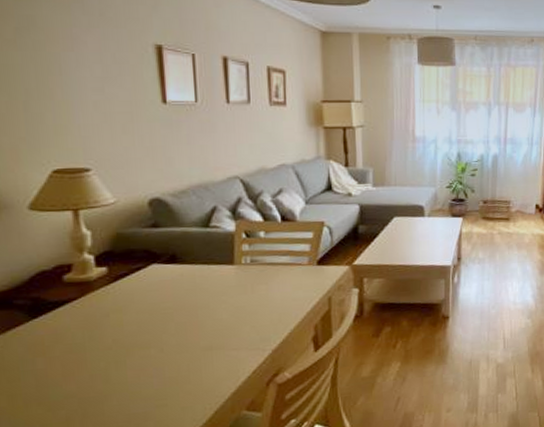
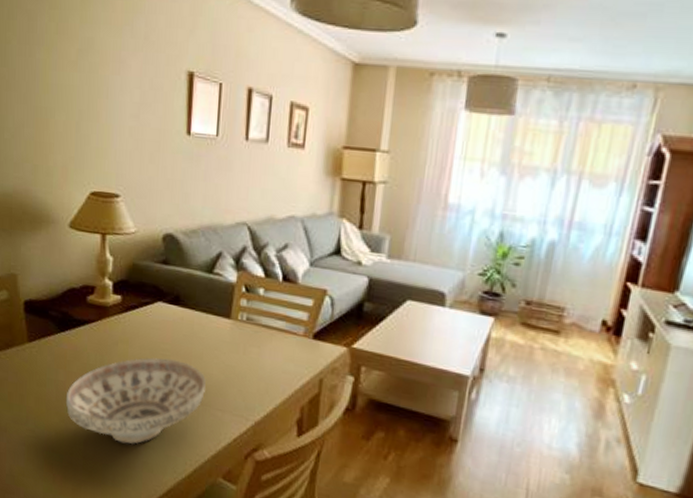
decorative bowl: none [49,315,217,411] -> present [65,357,206,445]

